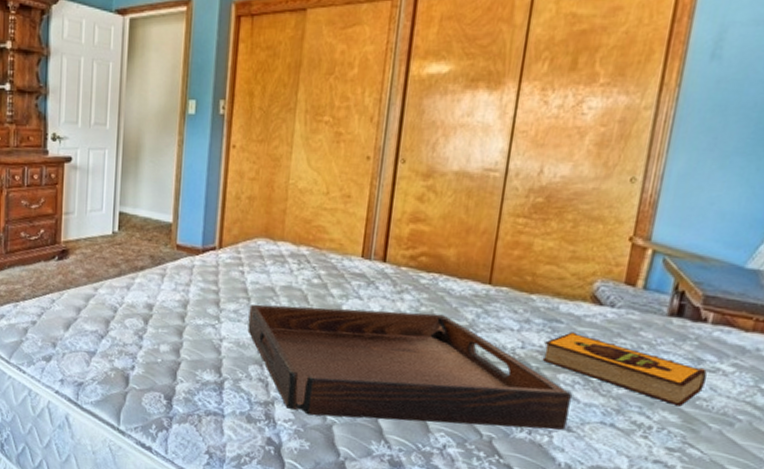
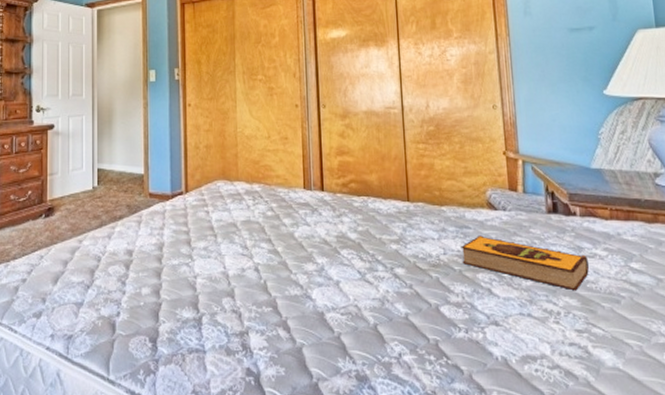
serving tray: present [247,304,571,430] -> none [217,232,494,339]

